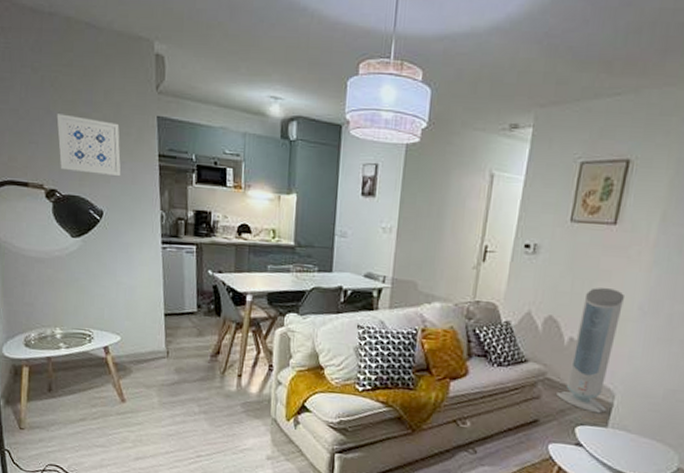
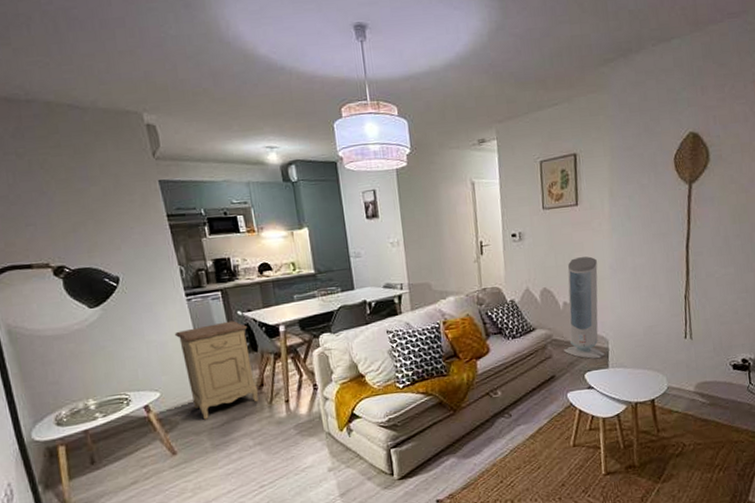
wall art: present [56,114,121,176] -> none [51,192,132,246]
nightstand: none [144,278,215,375] -> present [174,320,259,420]

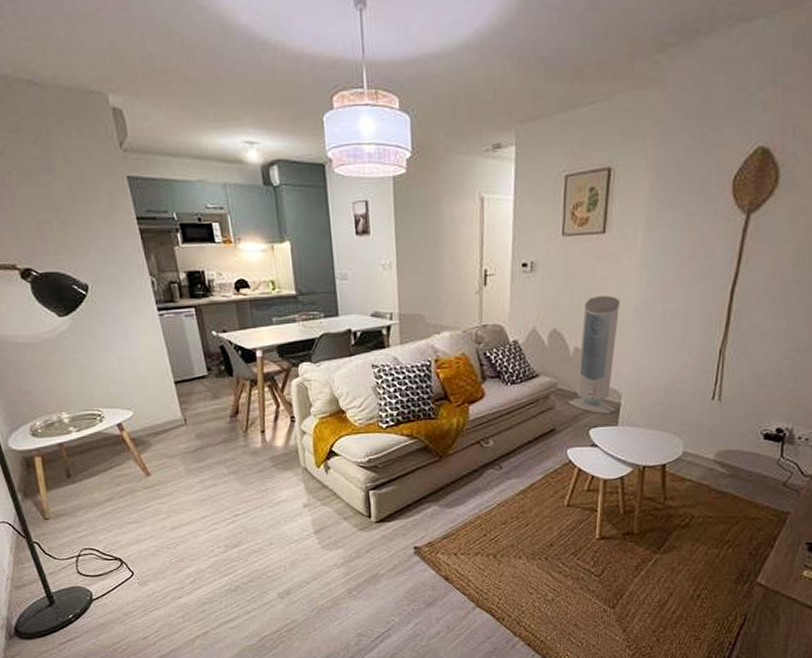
nightstand: present [174,320,259,420] -> none [146,341,234,443]

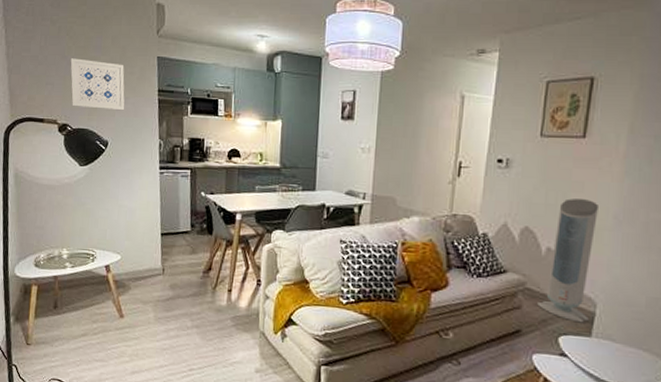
wall art: none [14,185,100,247] -> present [70,58,125,110]

